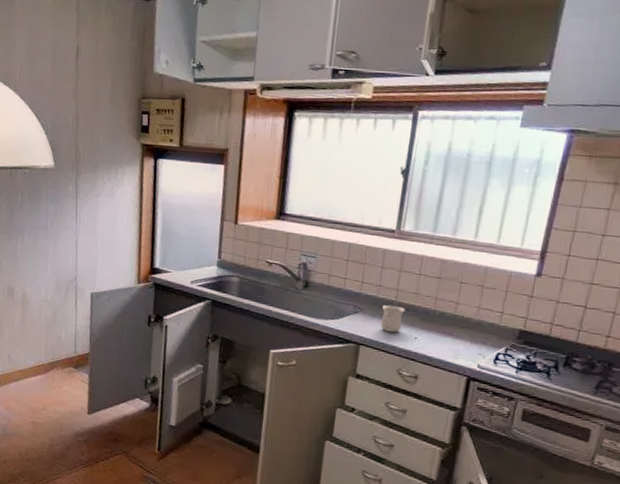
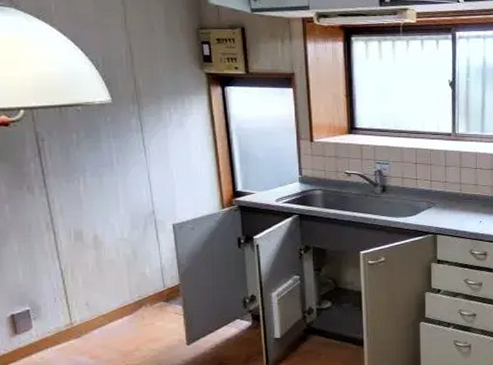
mug: present [380,304,405,333] -> none [451,197,469,220]

